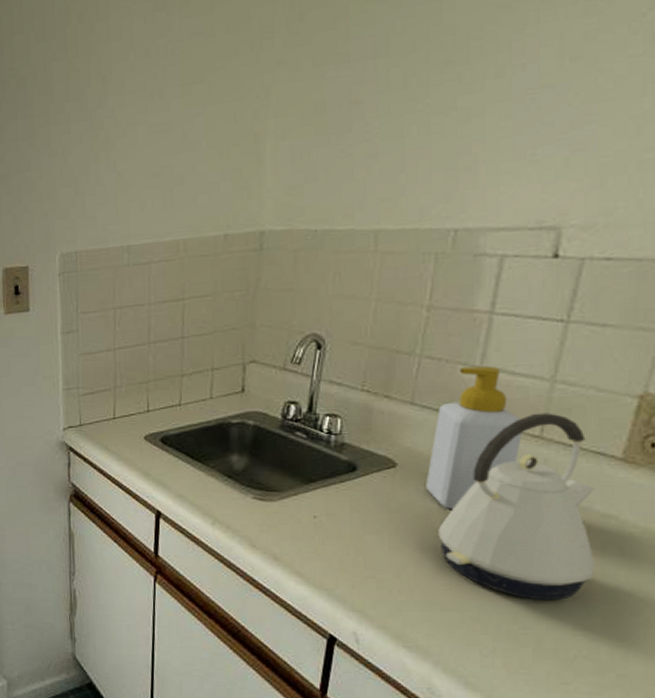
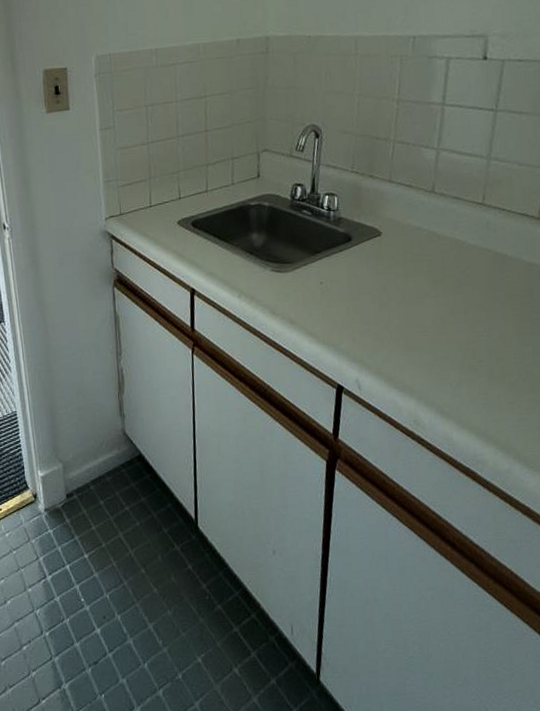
soap bottle: present [426,366,523,509] -> none [404,148,471,268]
kettle: present [438,413,595,601] -> none [415,184,526,337]

